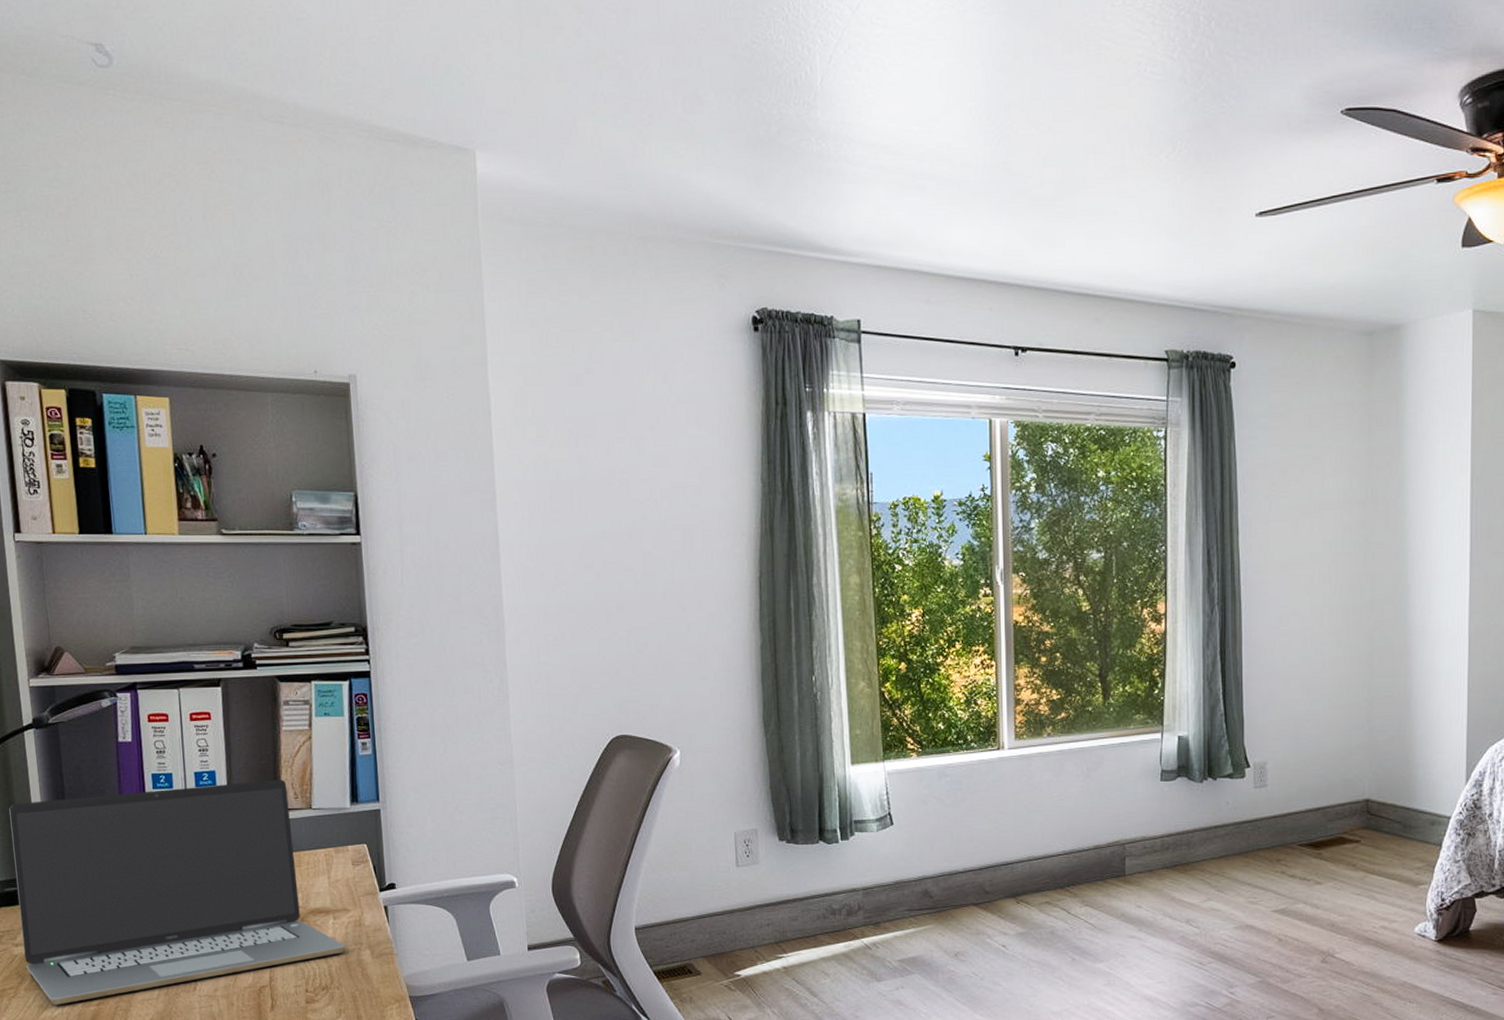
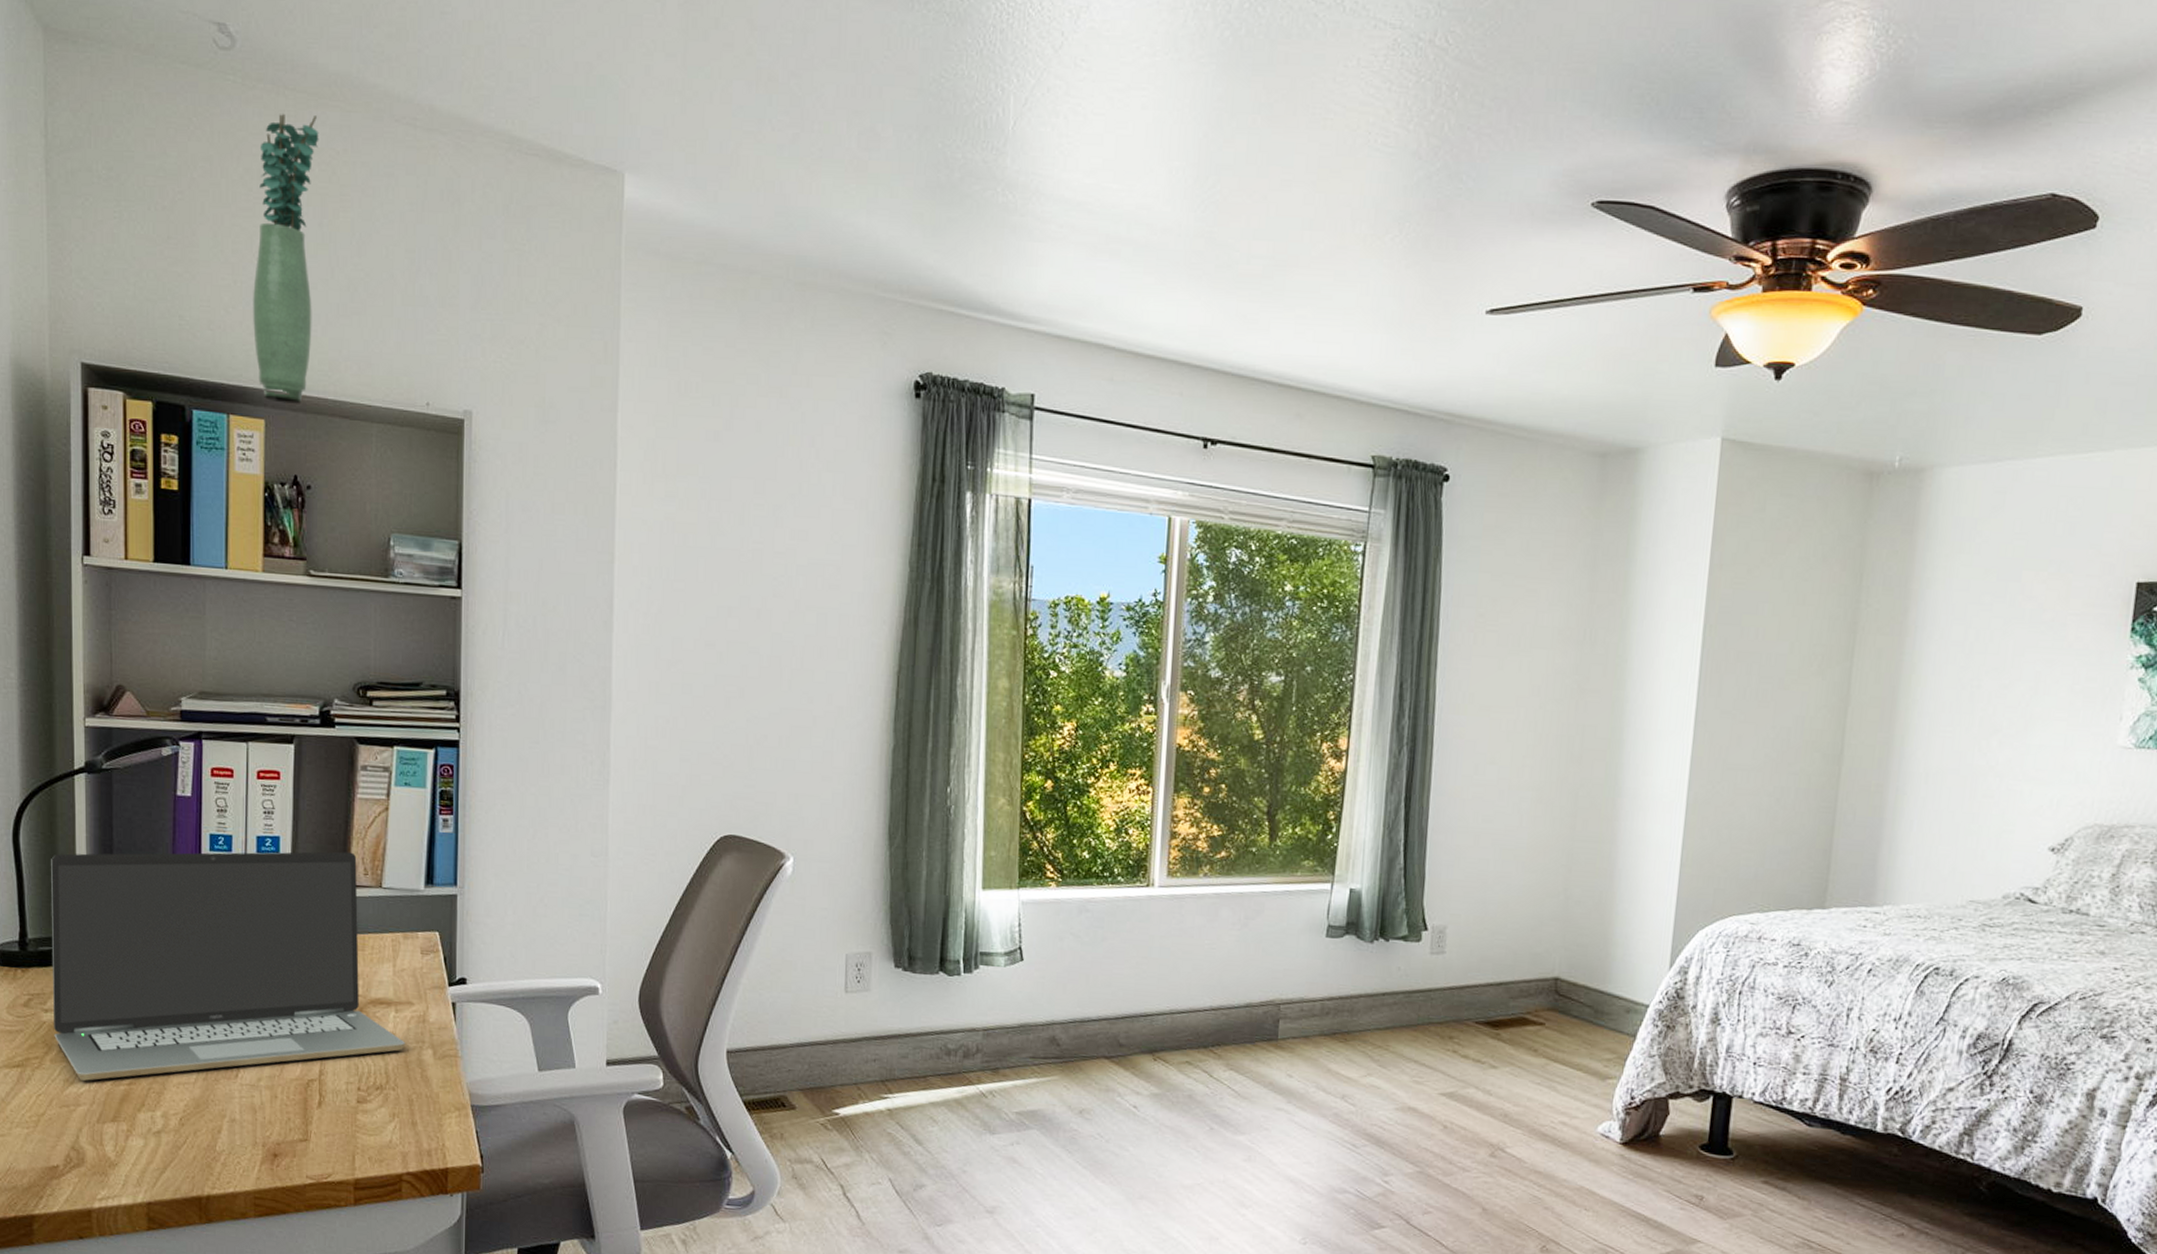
vase: none [143,120,206,382] -> present [253,113,319,404]

